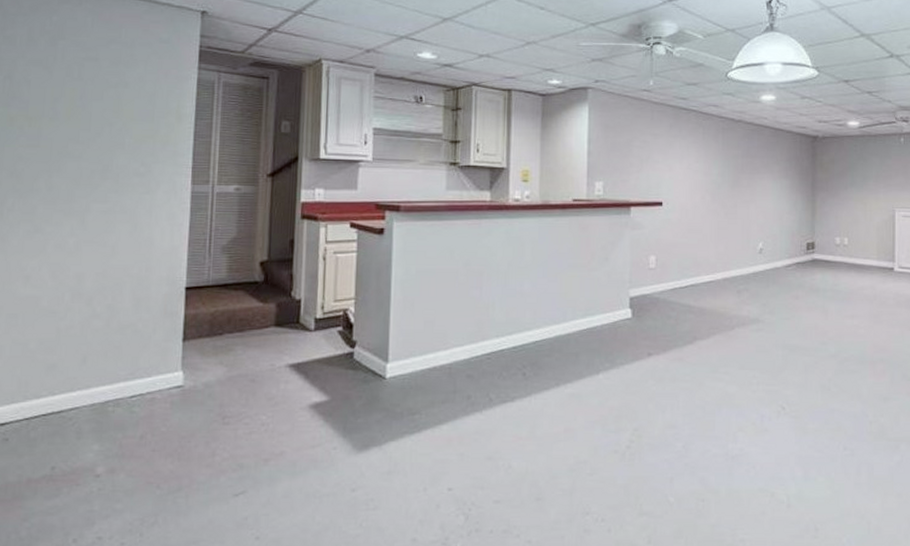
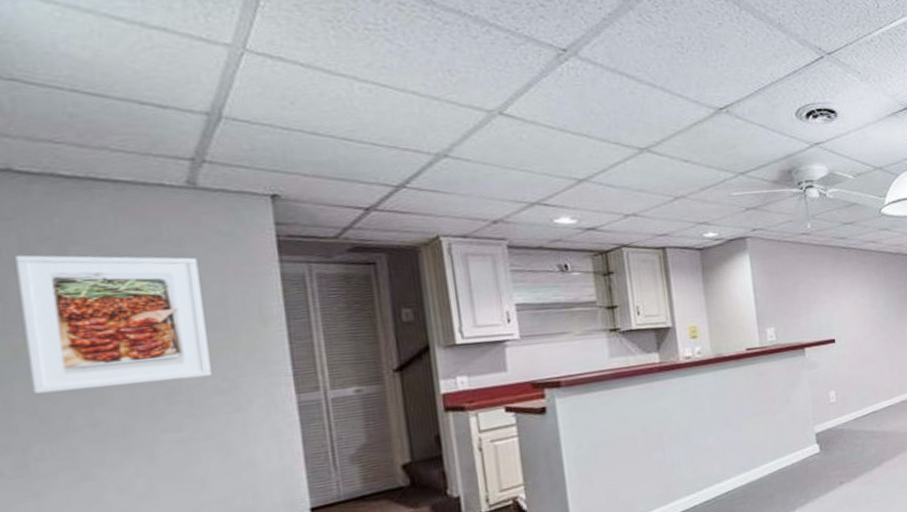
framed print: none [16,44,141,160] -> present [15,255,212,394]

